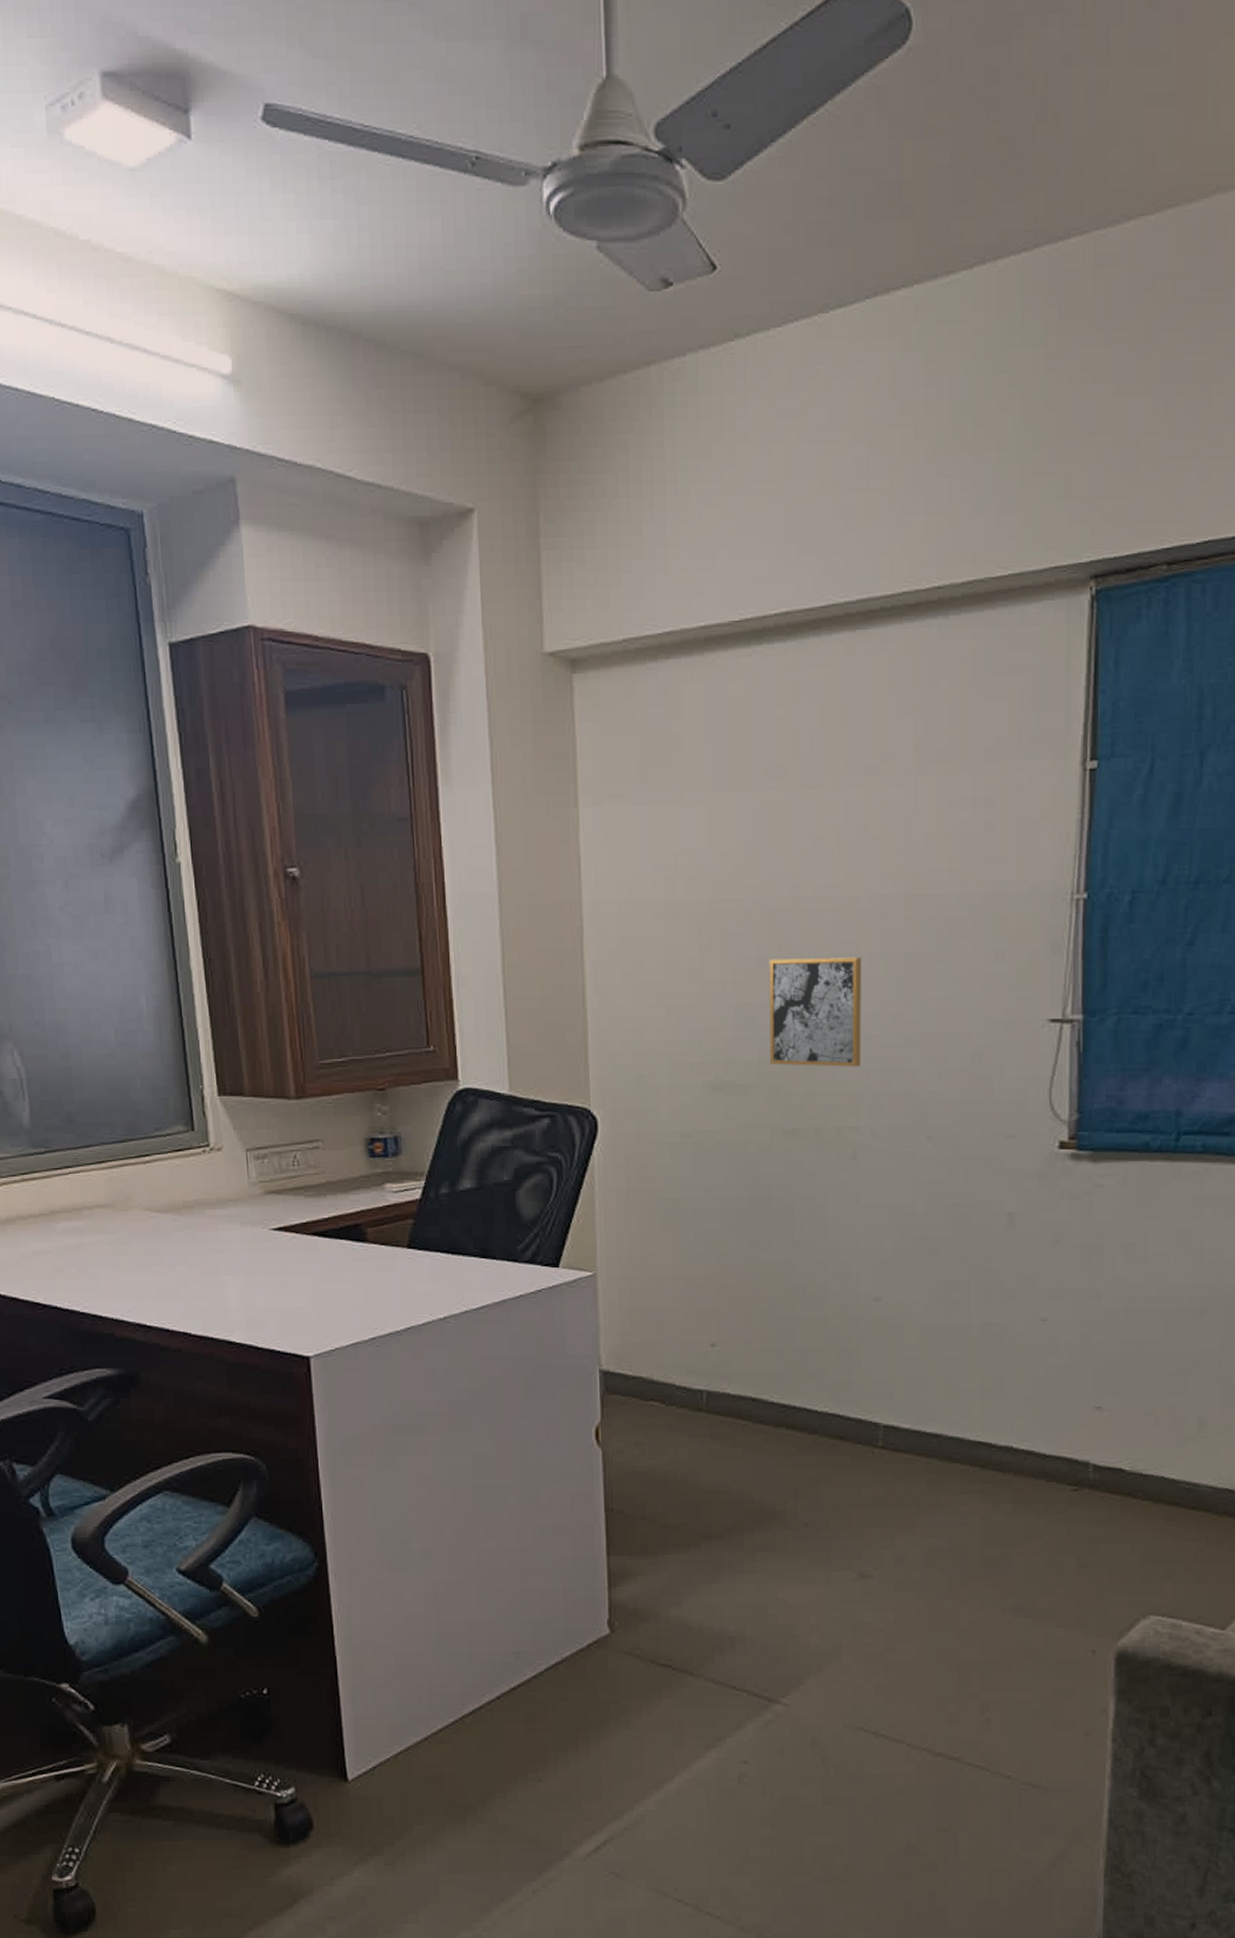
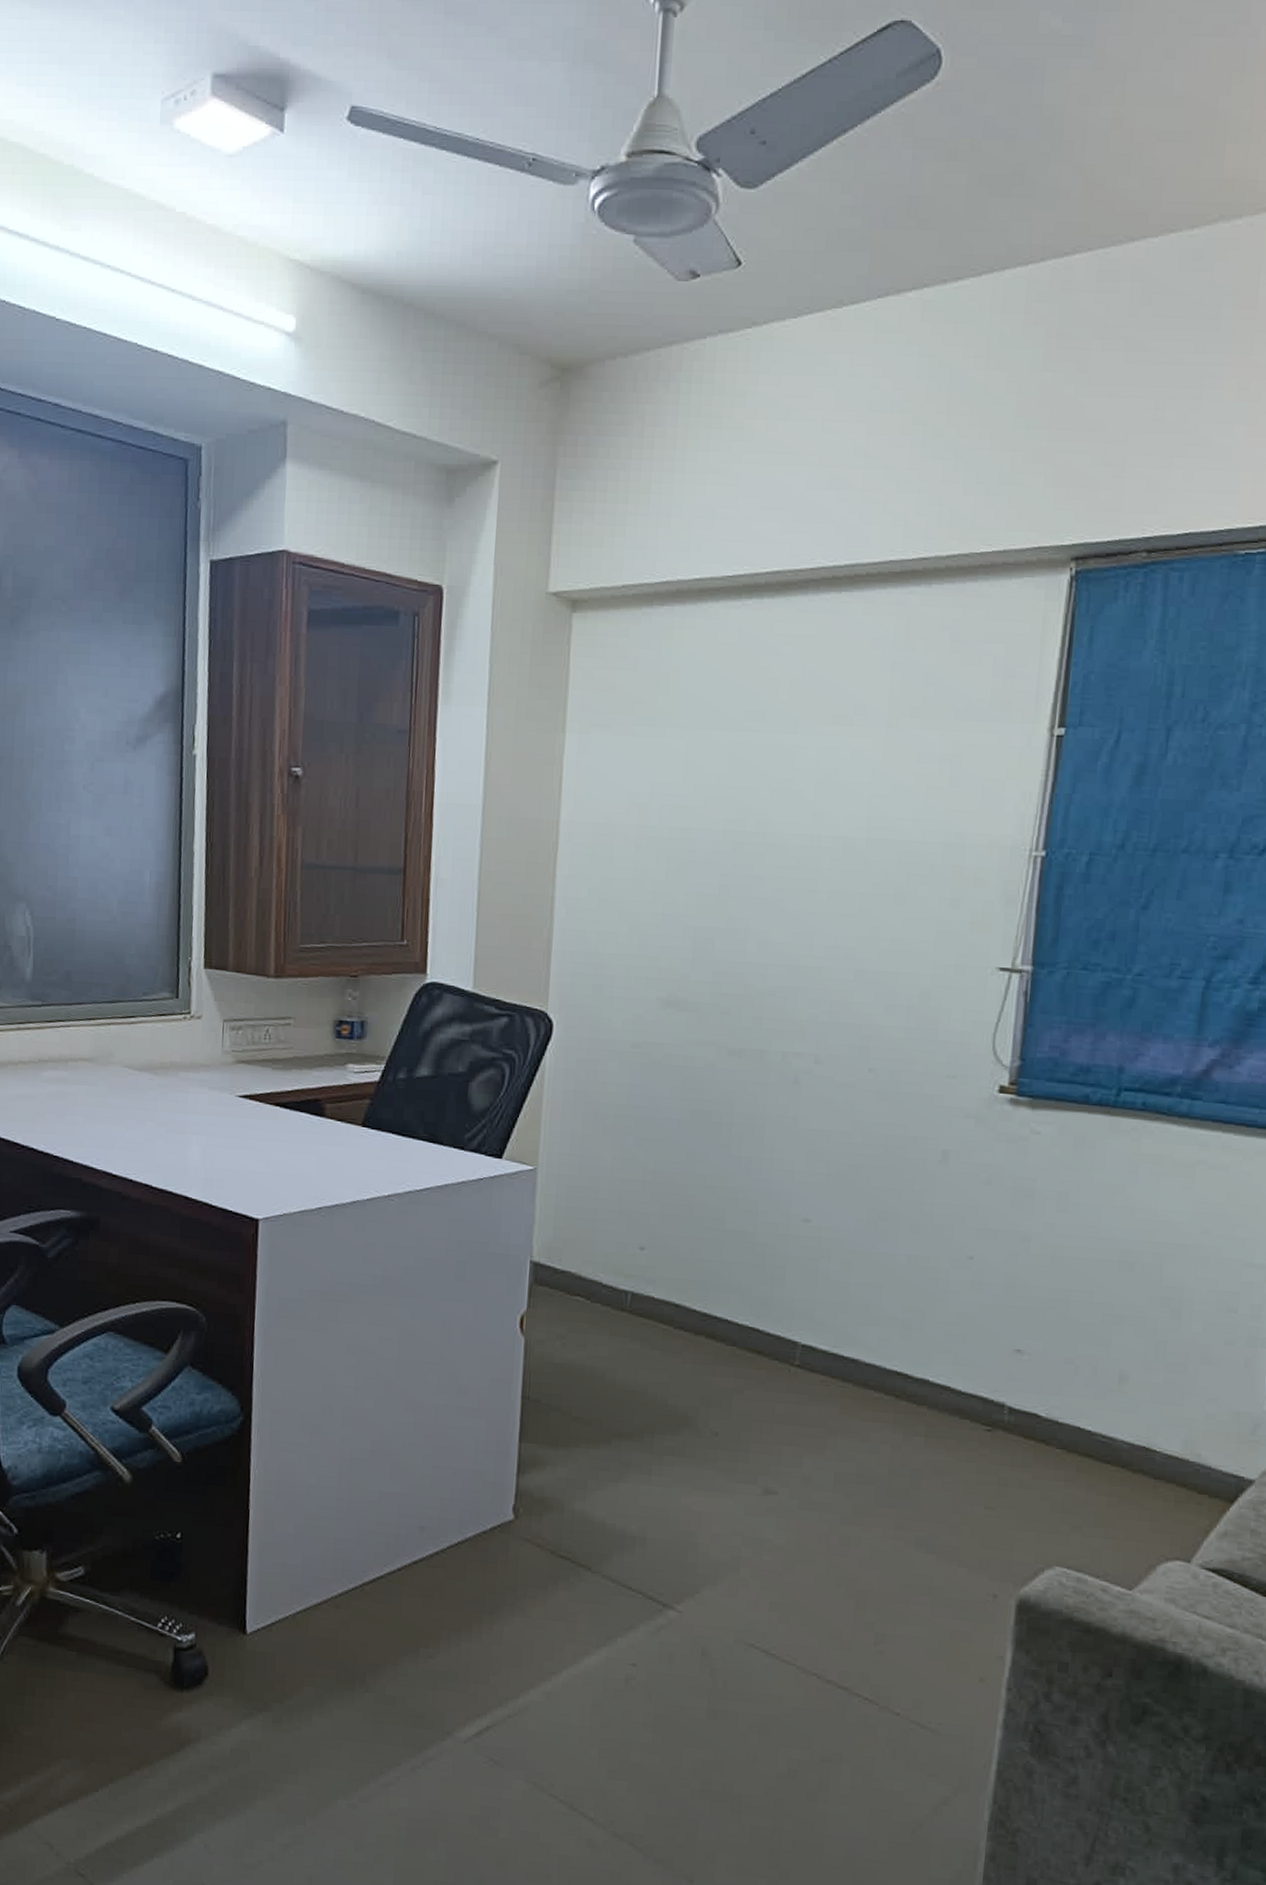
wall art: present [769,957,862,1067] -> none [723,887,820,996]

